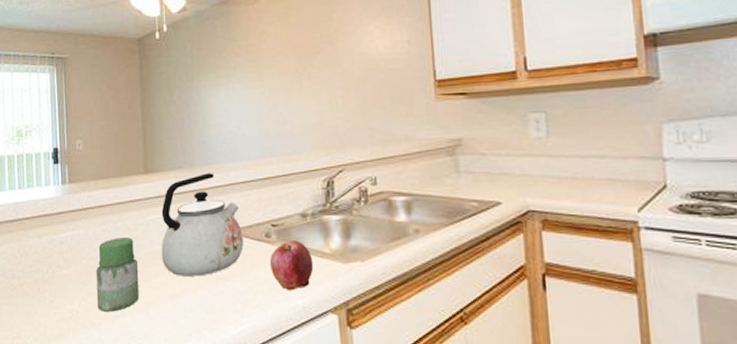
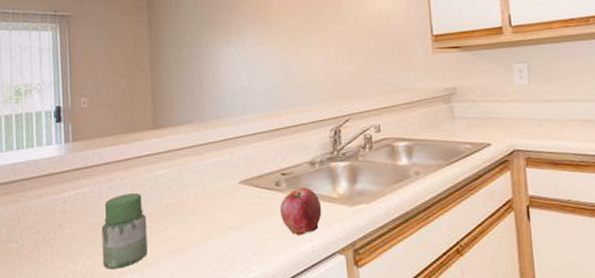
kettle: present [161,173,243,276] -> none [170,126,254,229]

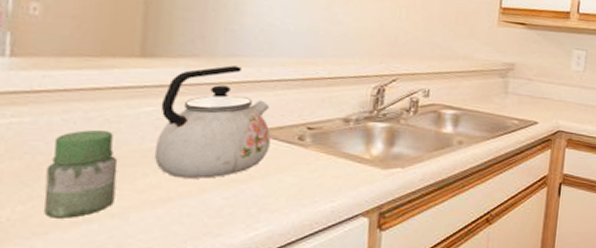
kettle: none [170,126,254,229] -> present [154,65,271,179]
apple: present [279,187,322,235] -> none [299,145,350,194]

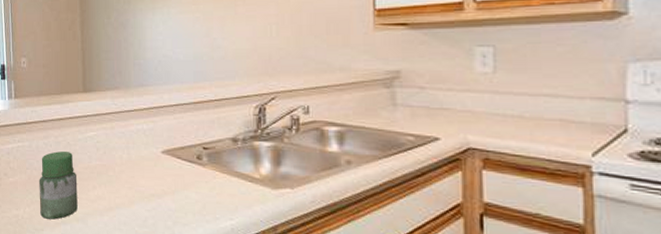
kettle: present [154,65,271,179] -> none [98,95,175,193]

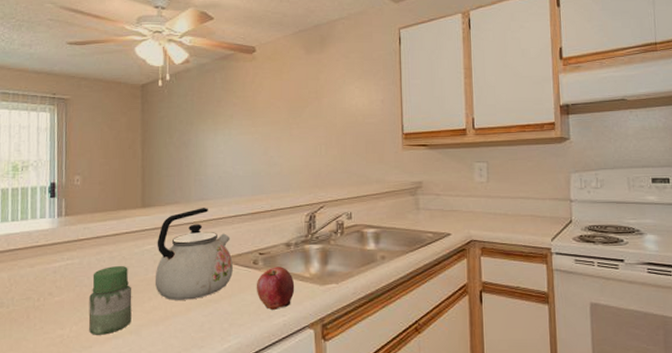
kettle: none [98,95,175,193] -> present [154,208,233,300]
apple: none [200,164,243,212] -> present [256,267,295,310]

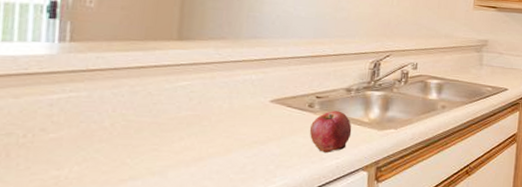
jar: present [88,266,132,335] -> none [96,102,159,176]
kettle: present [154,208,233,300] -> none [188,46,286,141]

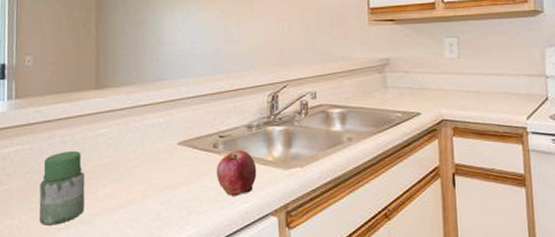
jar: none [96,102,159,176] -> present [39,151,85,225]

